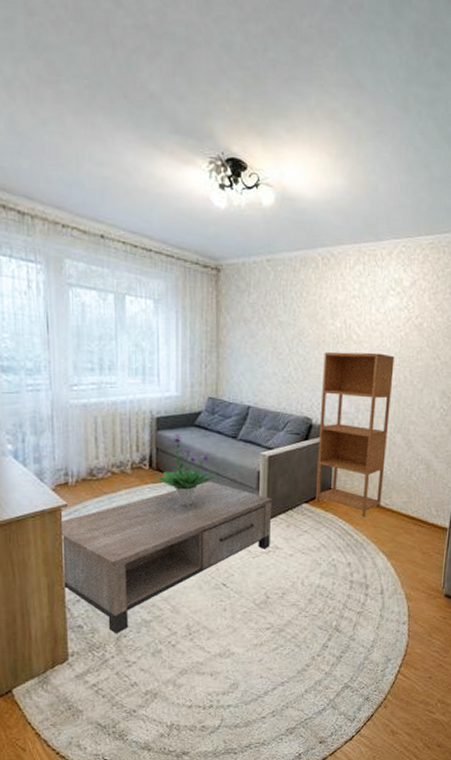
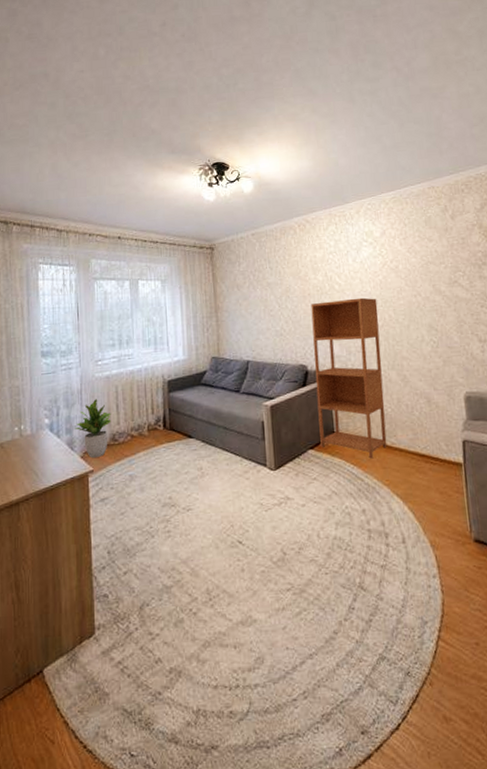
potted plant: none [45,428,89,491] -> present [75,399,112,457]
coffee table: present [62,481,273,634] -> none [89,435,281,603]
potted plant: present [156,433,215,505] -> none [170,393,223,461]

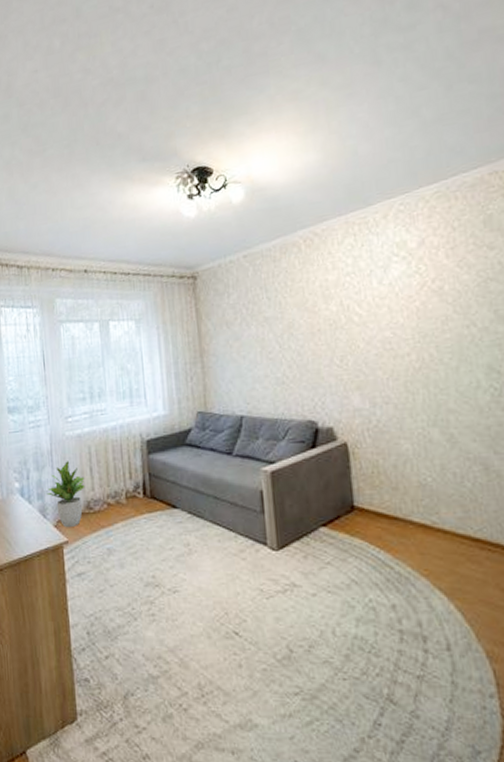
bookcase: present [311,297,388,459] -> none [321,331,426,542]

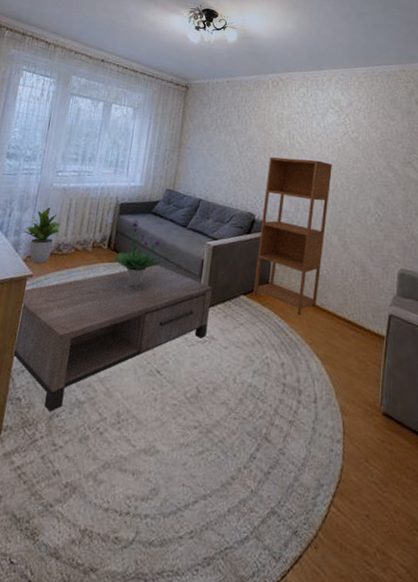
coffee table: none [64,506,286,691] -> present [11,264,213,412]
potted plant: none [151,455,213,536] -> present [112,218,163,286]
bookcase: none [321,331,426,542] -> present [253,157,333,316]

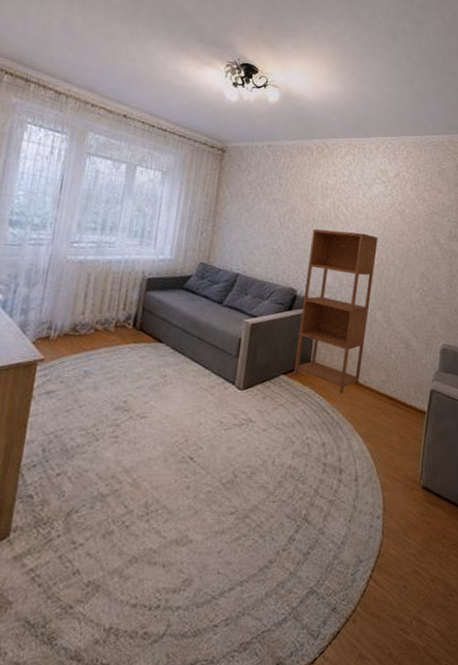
coffee table: present [11,264,213,412] -> none [20,344,251,508]
potted plant: present [23,207,61,264] -> none [32,283,78,346]
potted plant: present [112,218,163,286] -> none [138,294,196,368]

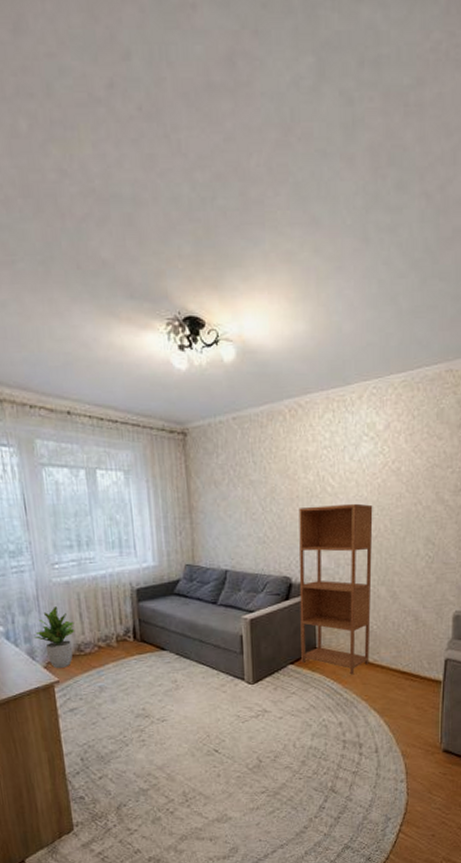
potted plant: none [32,283,78,346] -> present [34,606,75,668]

